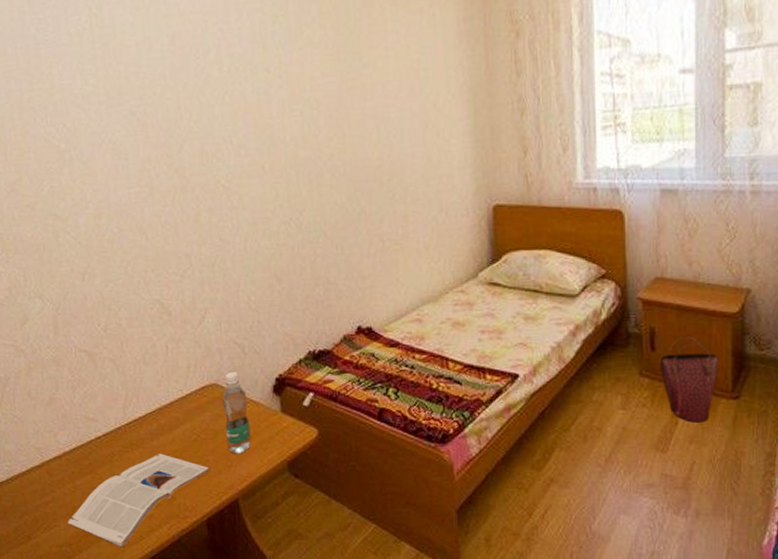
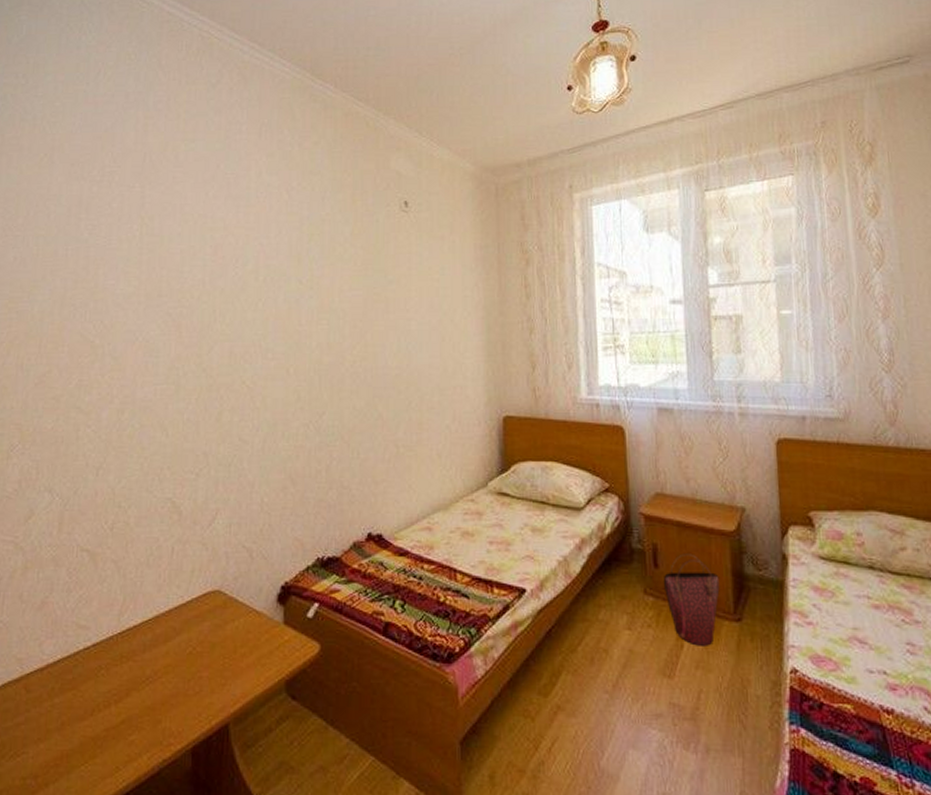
magazine: present [67,453,210,548] -> none [37,668,203,781]
bottle: present [222,371,251,454] -> none [223,577,250,671]

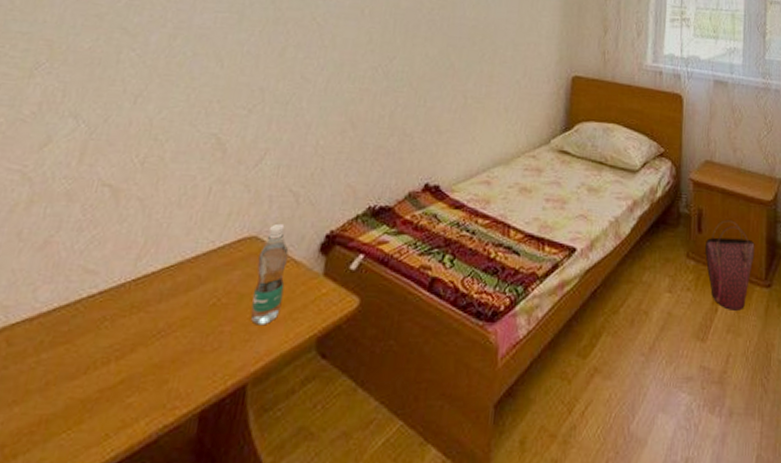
bottle: none [223,577,250,671] -> present [250,223,289,326]

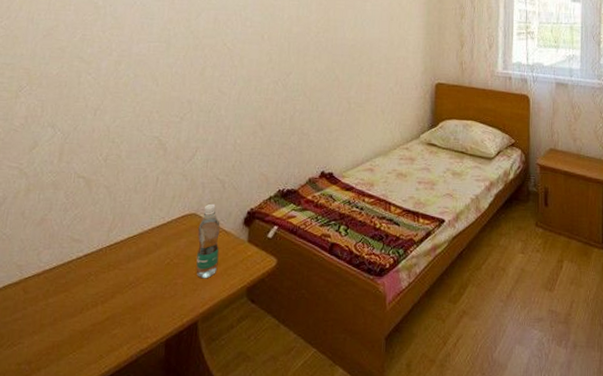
handbag: present [705,220,755,311] -> none [551,196,593,267]

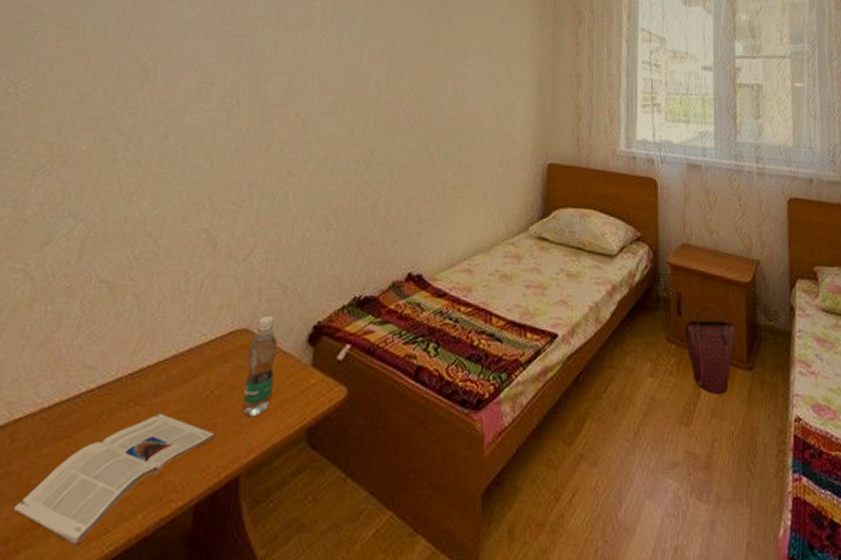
magazine: none [32,275,177,367] -> present [13,413,216,546]
handbag: none [551,196,593,267] -> present [686,303,735,394]

